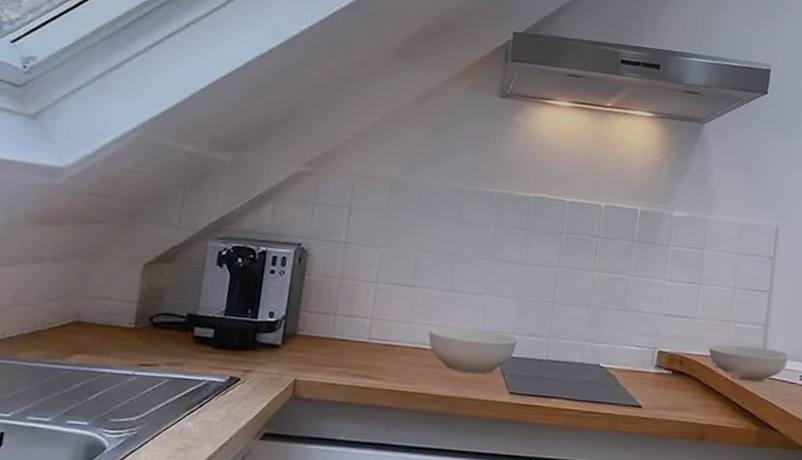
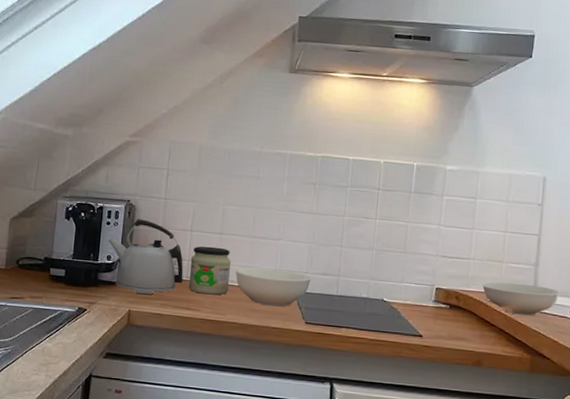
kettle: none [272,267,365,360] -> present [108,219,184,294]
jar: none [370,301,424,361] -> present [188,246,232,295]

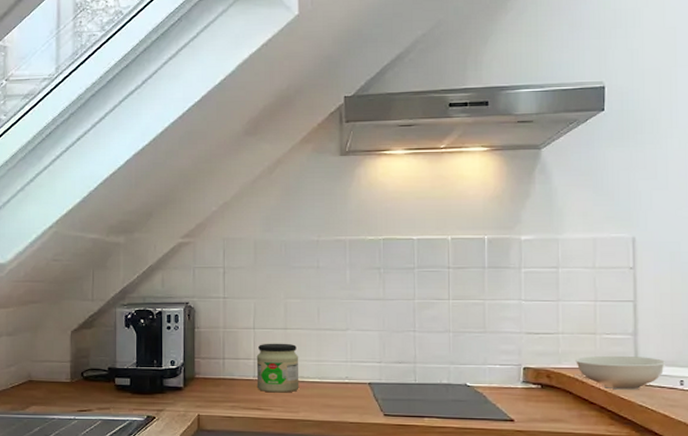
kettle: present [108,219,184,294] -> none [170,321,252,397]
bowl: present [235,267,312,307] -> none [304,360,386,400]

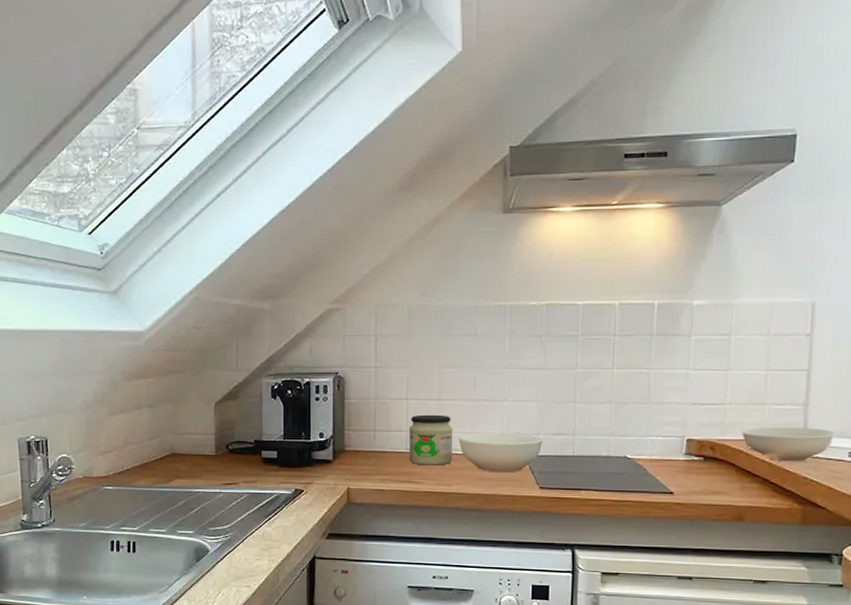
bowl: none [304,360,386,400] -> present [458,432,543,473]

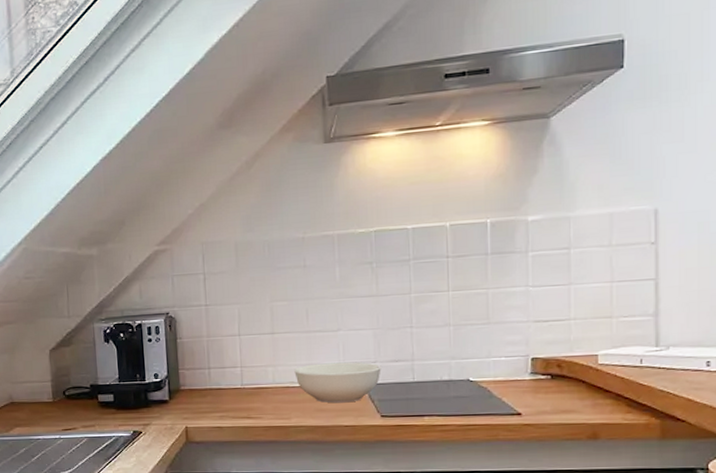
jar: present [408,414,453,466] -> none [243,348,290,400]
bowl: present [741,426,836,462] -> none [589,338,691,376]

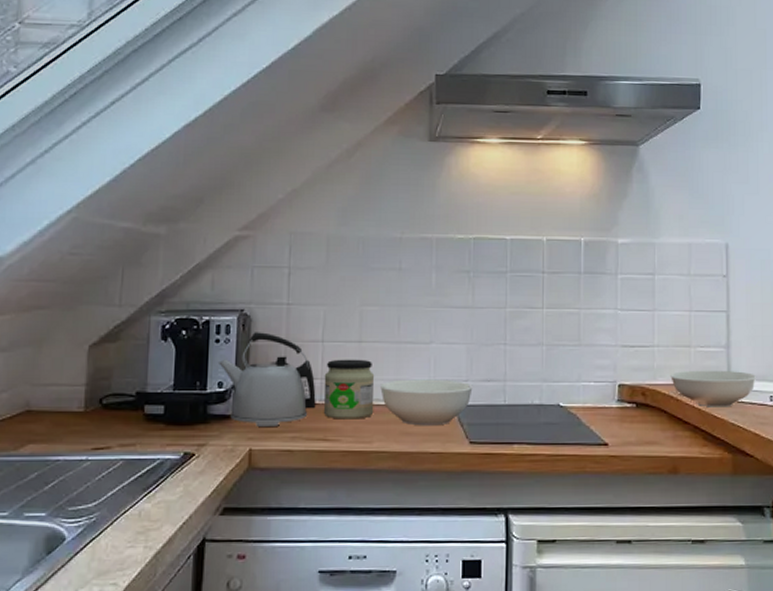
kettle: none [153,330,239,408] -> present [219,332,317,426]
jar: none [243,348,290,400] -> present [323,359,375,420]
bowl: none [589,338,691,376] -> present [671,370,757,407]

